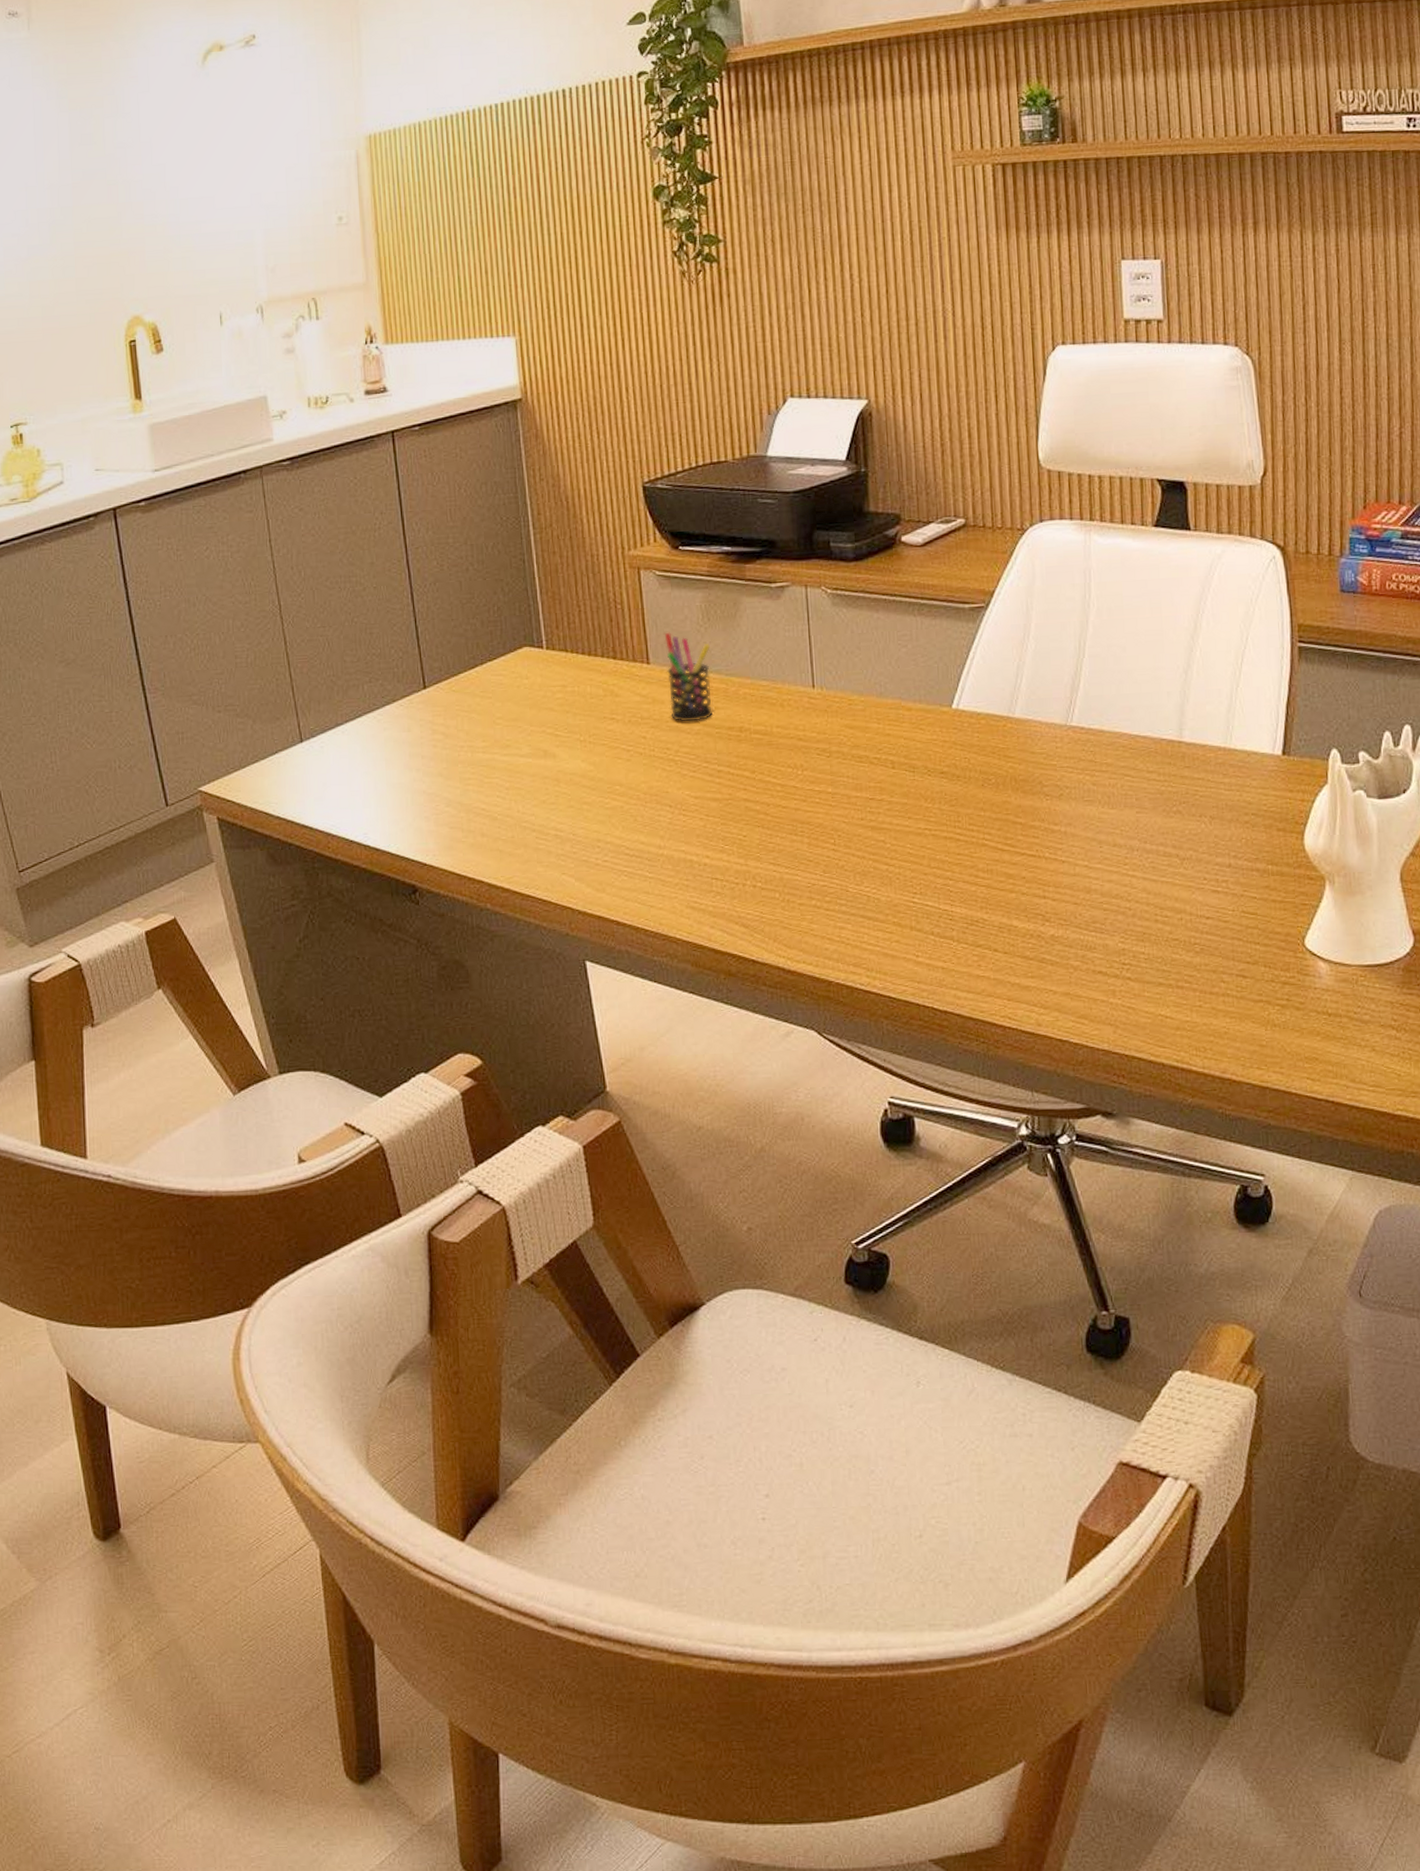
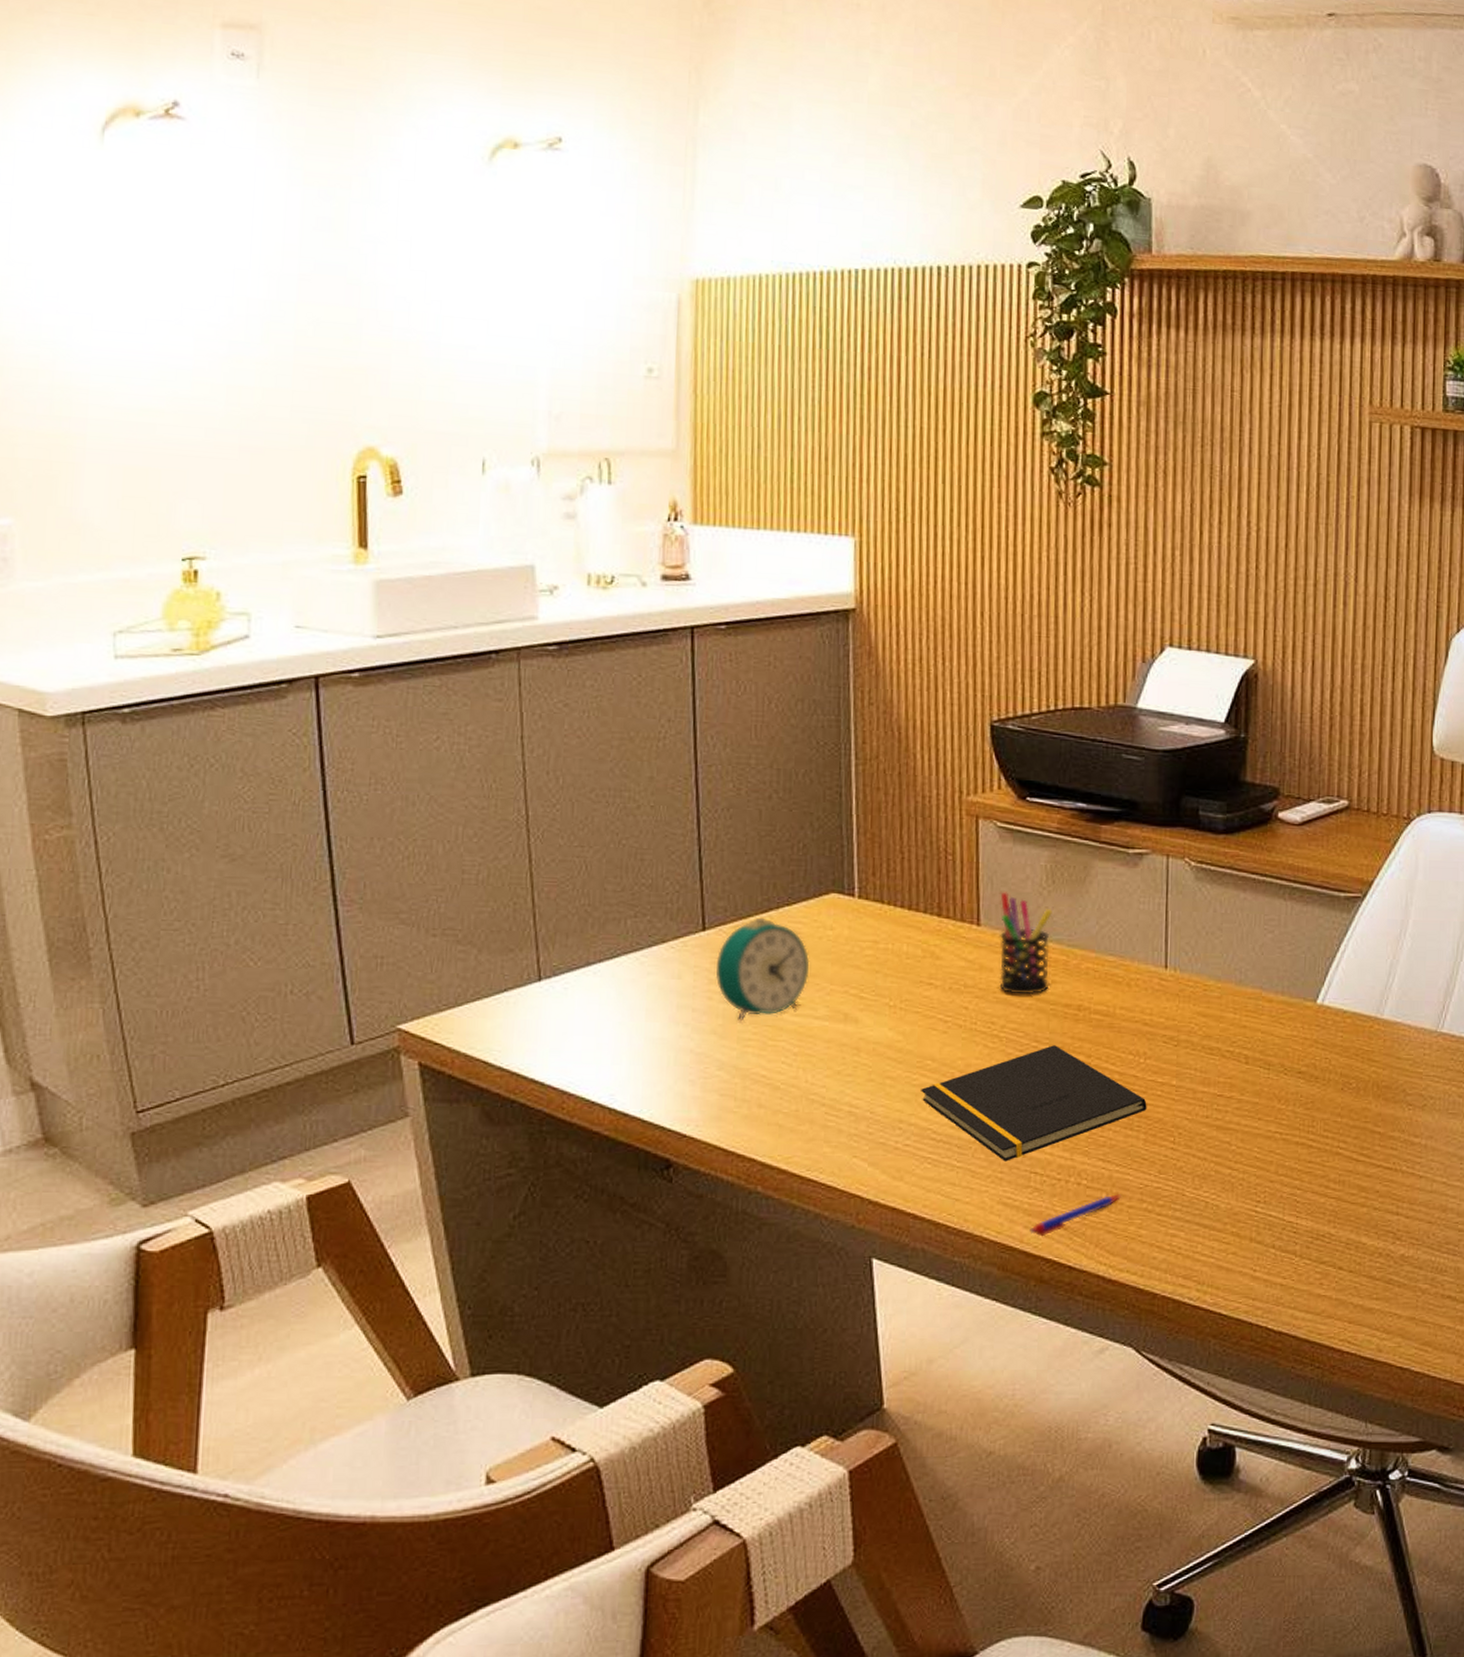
alarm clock: none [436,673,512,764] -> present [715,918,810,1022]
notepad: none [613,764,808,870] -> present [921,1045,1147,1162]
pen: none [716,893,792,935] -> present [1029,1194,1121,1237]

